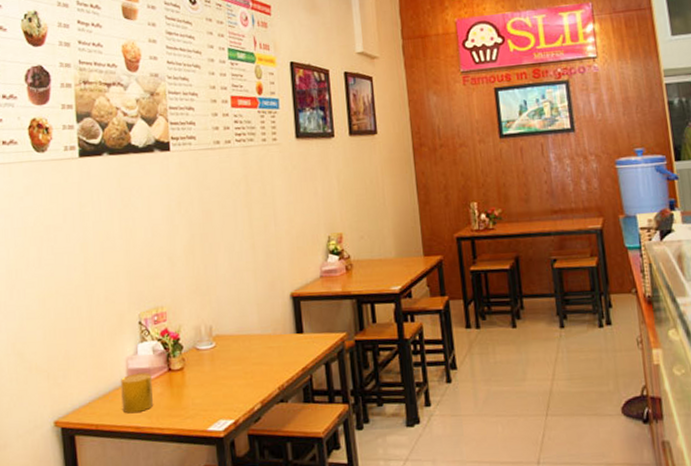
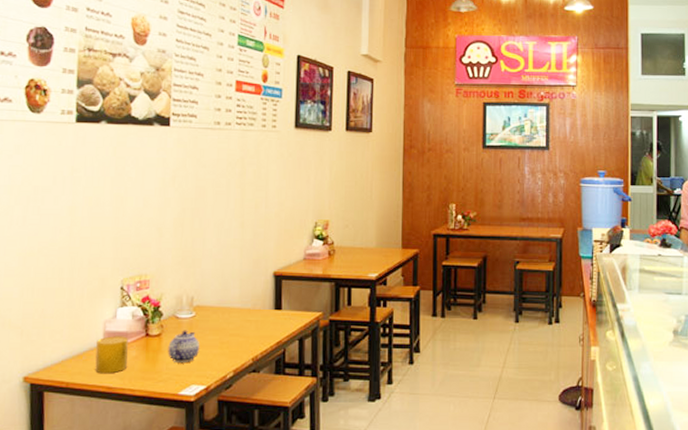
teapot: none [192,362,223,397] -> present [168,330,199,362]

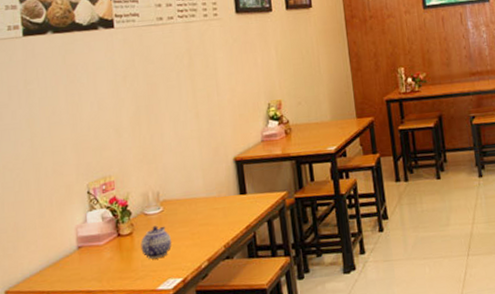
cup: present [95,336,128,374] -> none [71,239,104,279]

